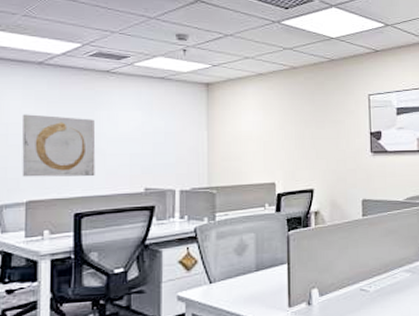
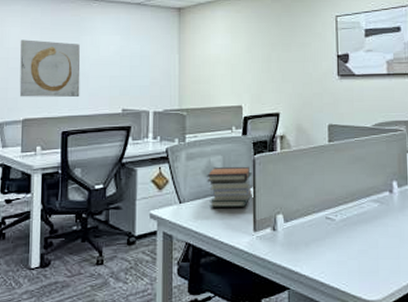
book stack: none [239,242,286,286] -> present [207,166,252,207]

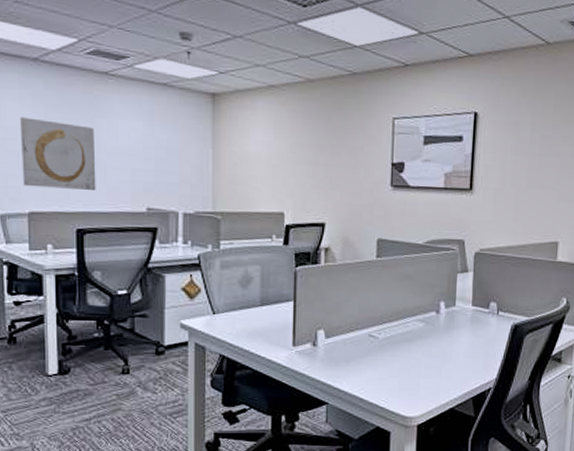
book stack: present [207,166,252,207] -> none [243,277,293,321]

